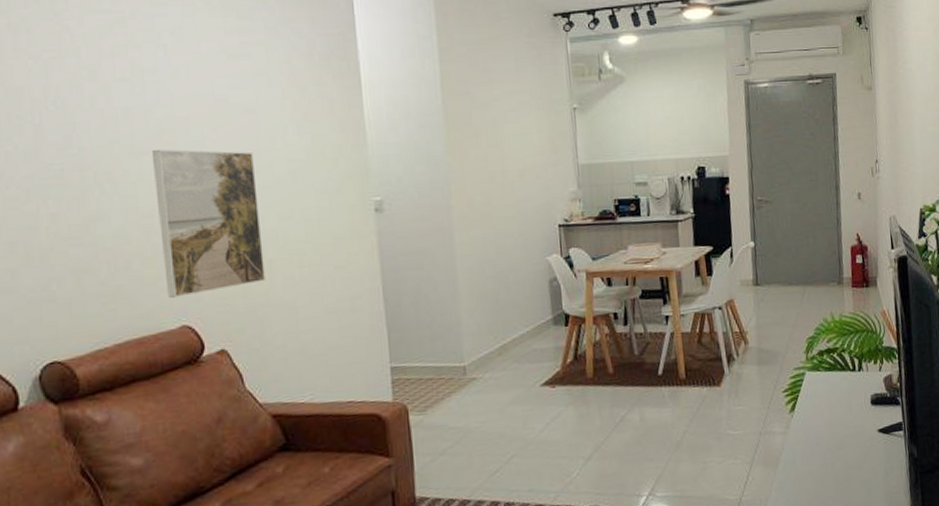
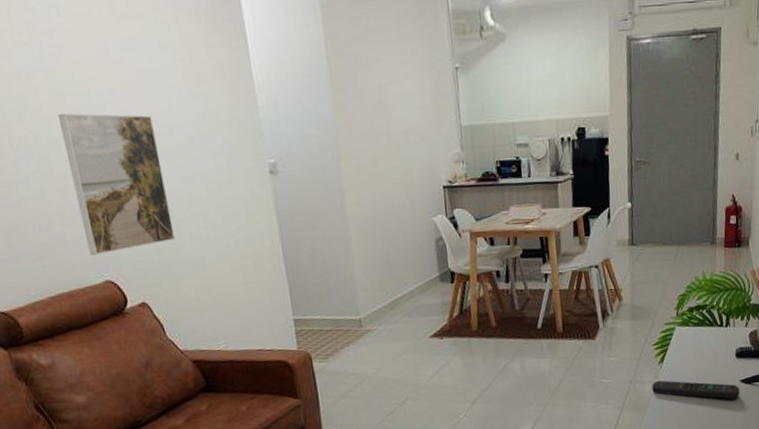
remote control: none [783,430,878,451] -> present [652,380,740,399]

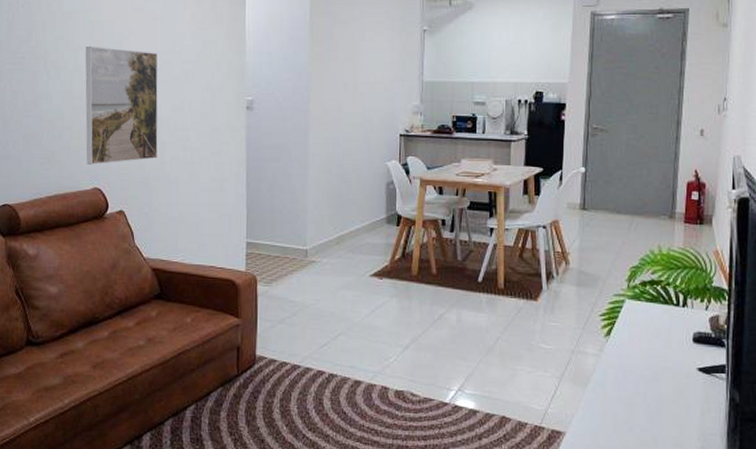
remote control: present [652,380,740,399] -> none [596,354,697,388]

